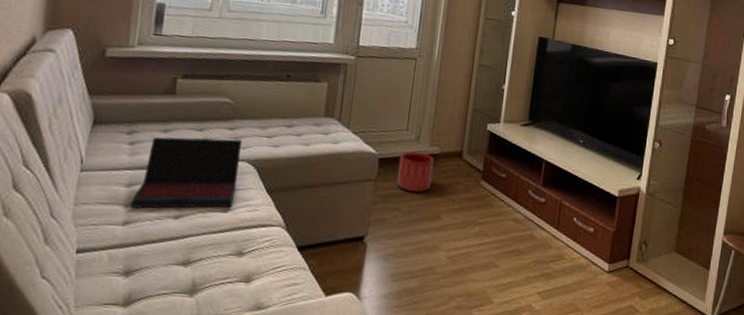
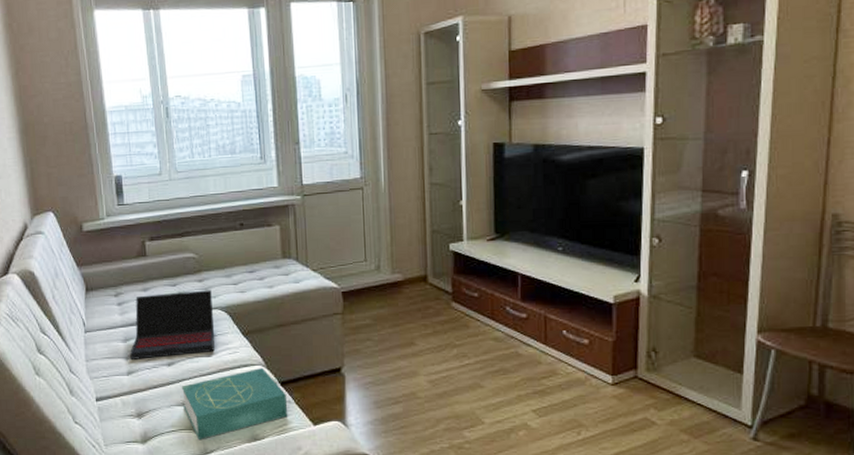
book: none [183,230,302,307] -> present [181,368,288,441]
planter: present [397,151,434,193] -> none [363,281,399,322]

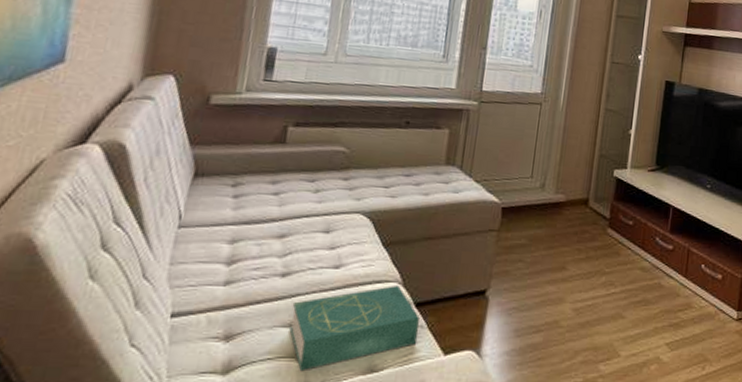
laptop: present [130,290,215,360] -> none [233,189,357,267]

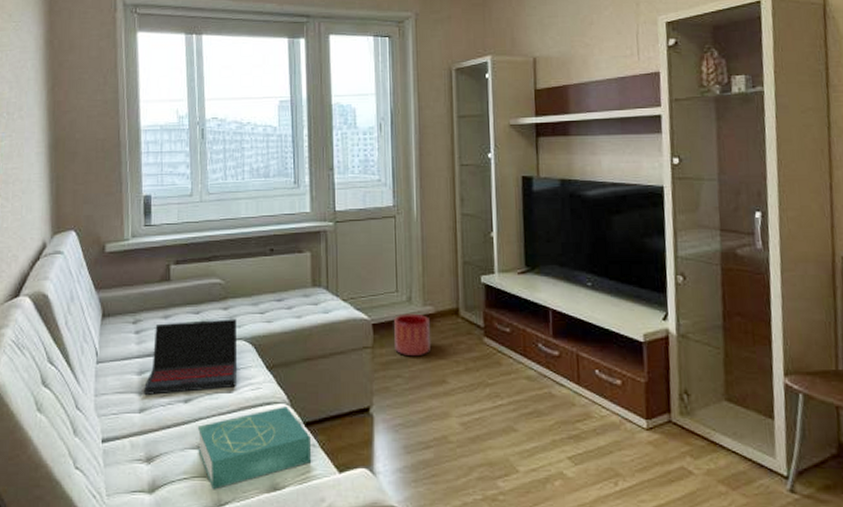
laptop: none [233,189,357,267] -> present [144,319,238,395]
planter: none [521,199,559,243] -> present [394,313,430,357]

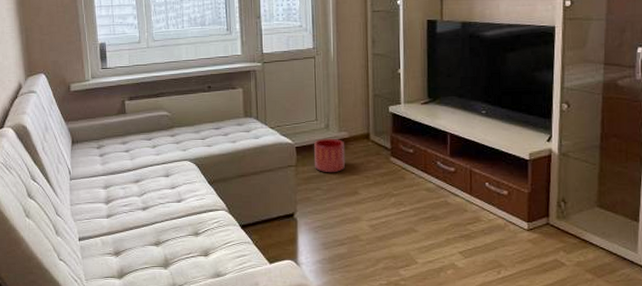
laptop: present [144,319,238,395] -> none [110,144,185,204]
book: present [197,407,312,490] -> none [154,213,248,276]

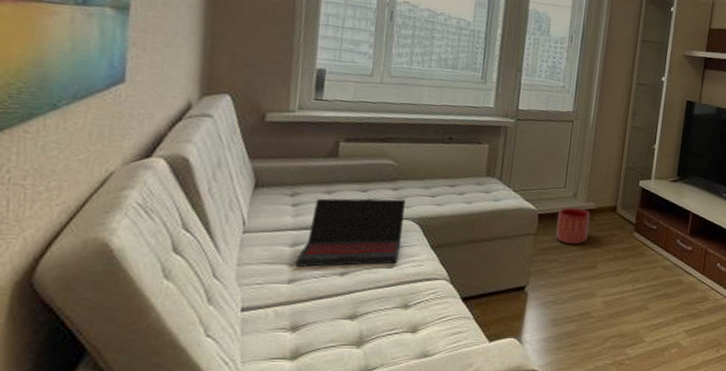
laptop: none [110,144,185,204] -> present [295,198,406,267]

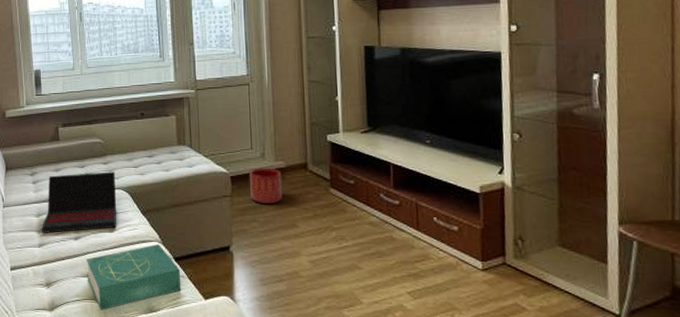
book: none [349,283,466,357] -> present [86,244,182,310]

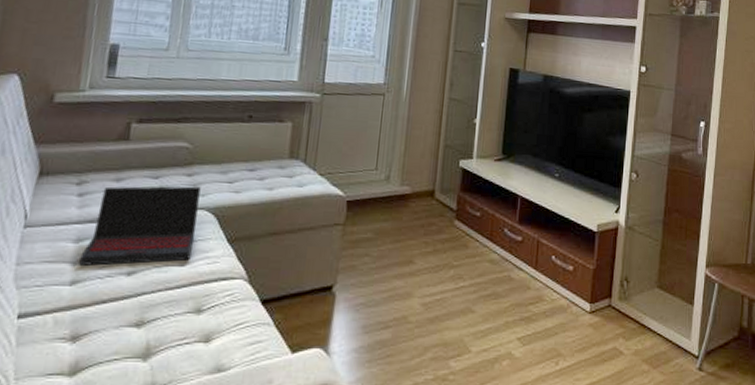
book: present [86,244,182,310] -> none [135,283,266,372]
planter: present [250,167,282,204] -> none [366,192,405,236]

